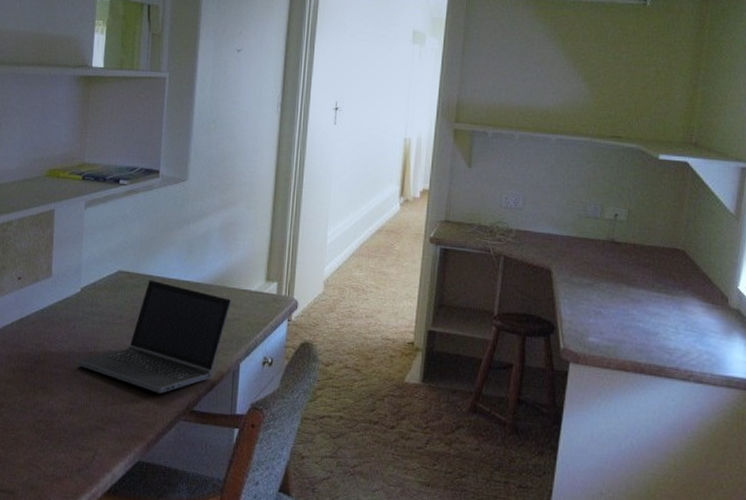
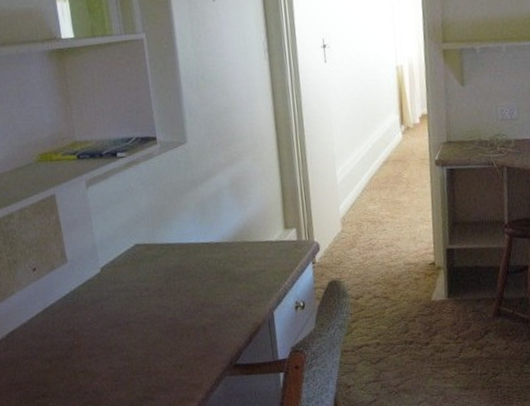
laptop computer: present [77,279,232,393] -> none [113,247,255,355]

